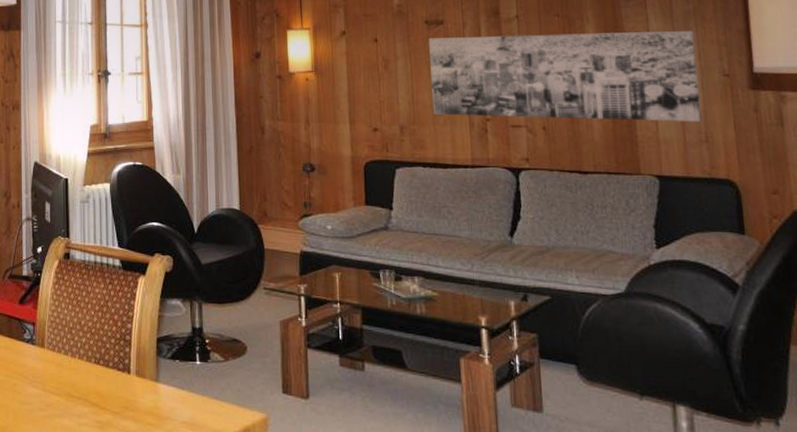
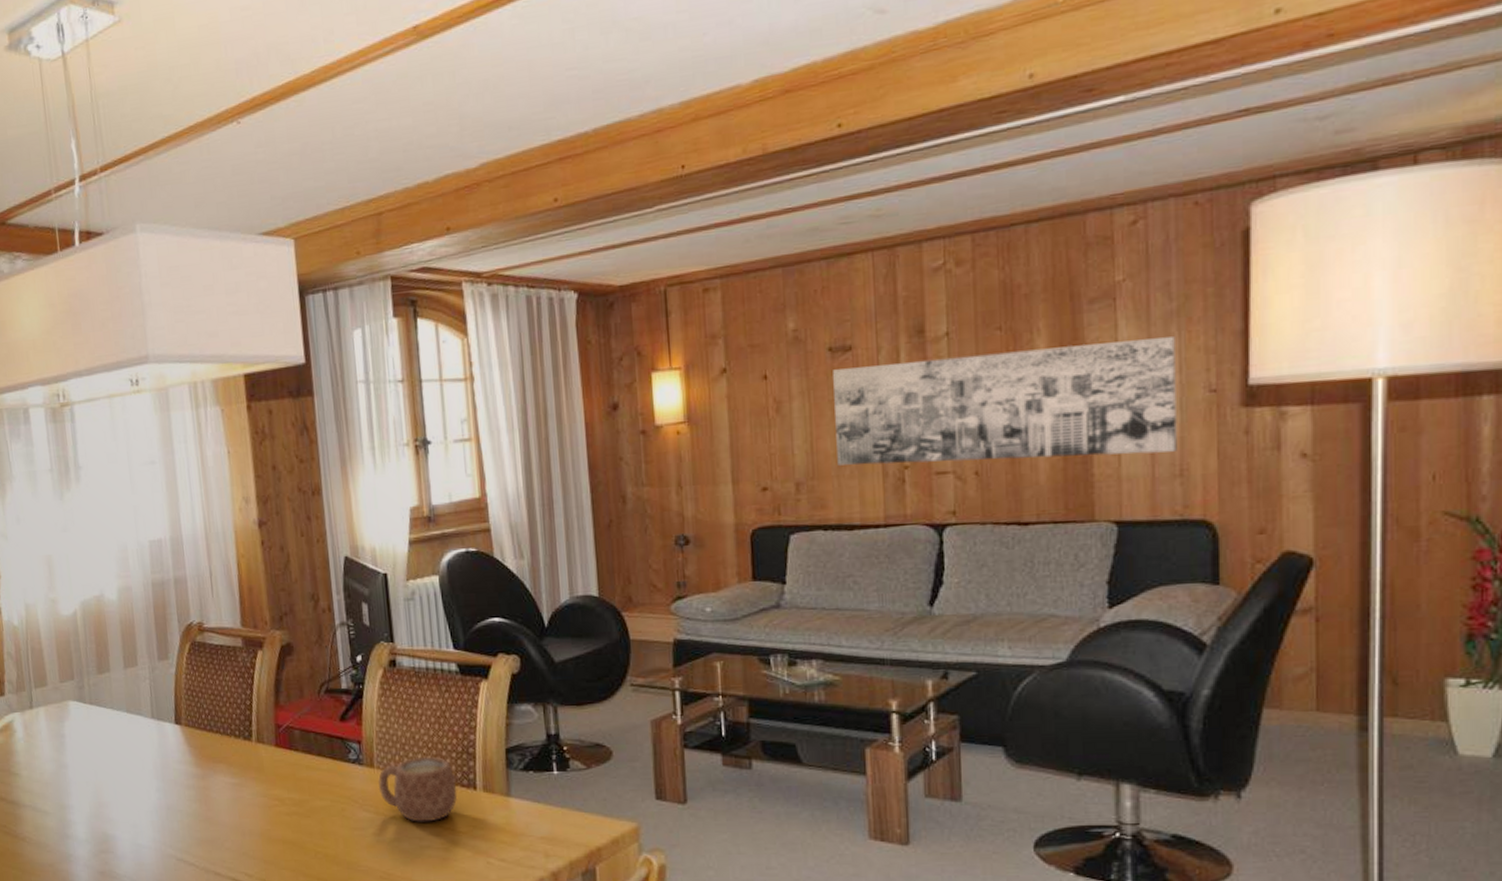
mug: none [46,340,114,401] -> present [377,756,458,822]

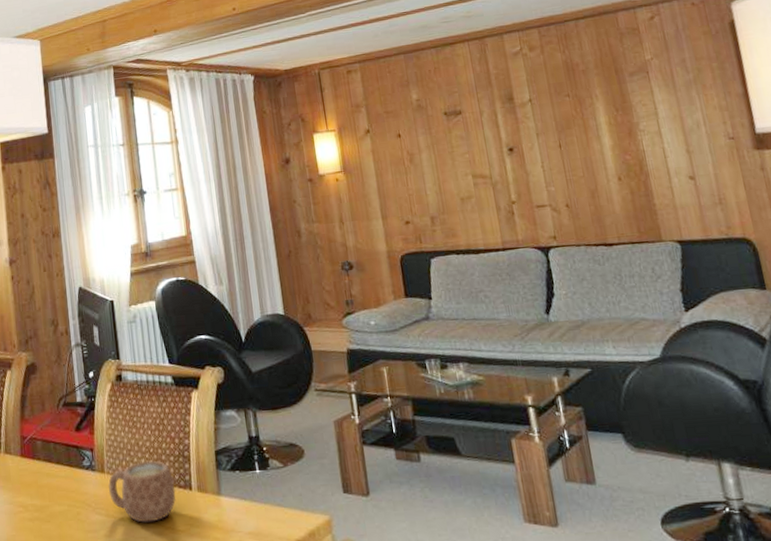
wall art: present [833,337,1177,466] -> none [449,99,714,203]

